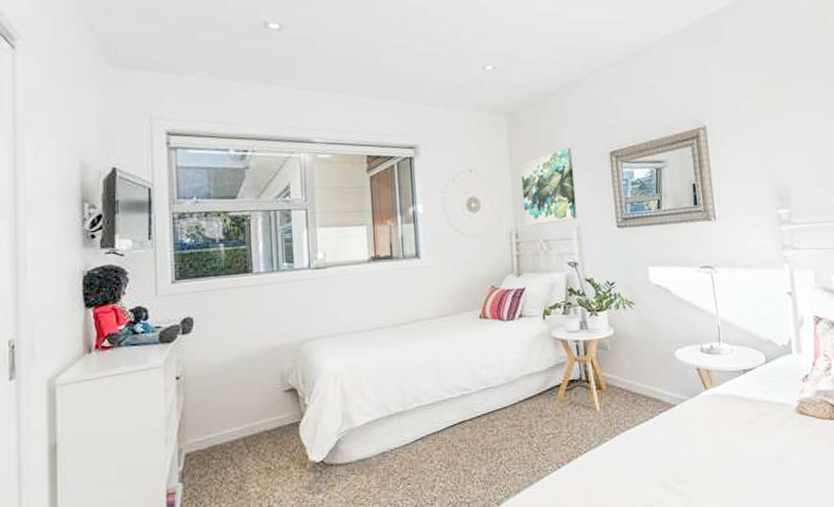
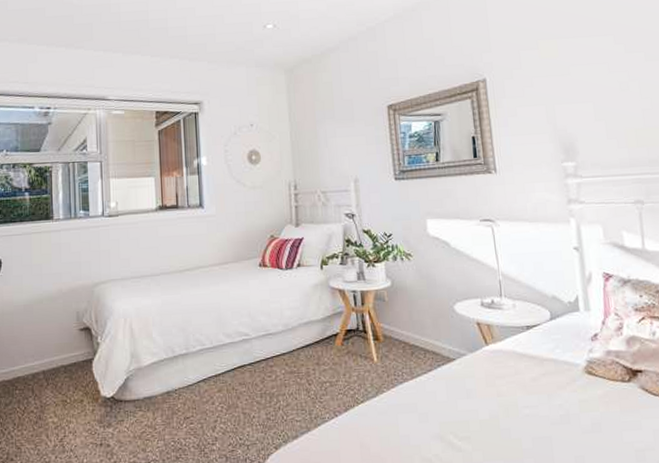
wall art: present [520,147,577,227] -> none [299,102,355,178]

